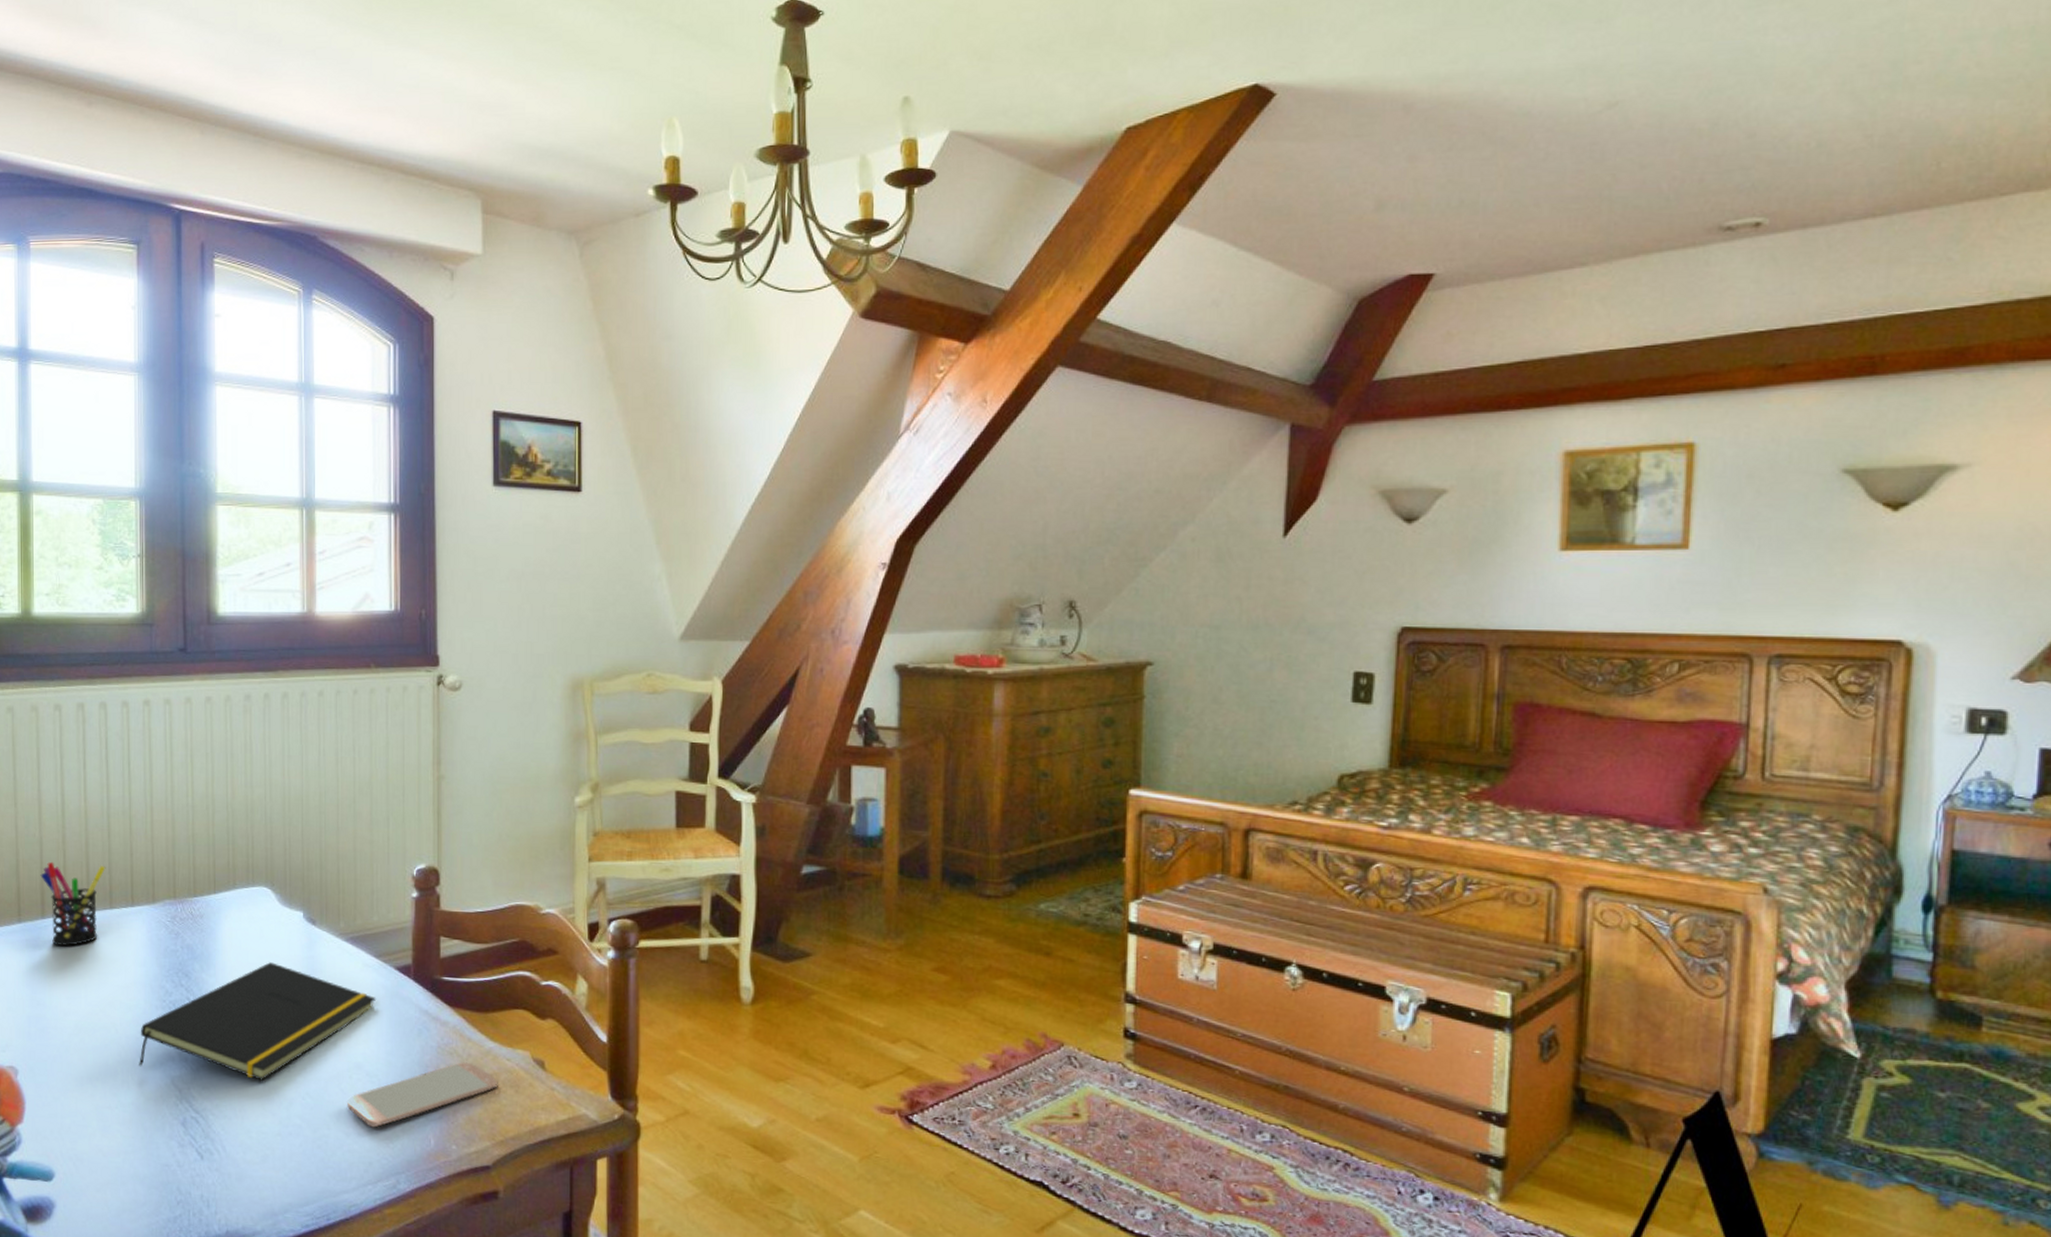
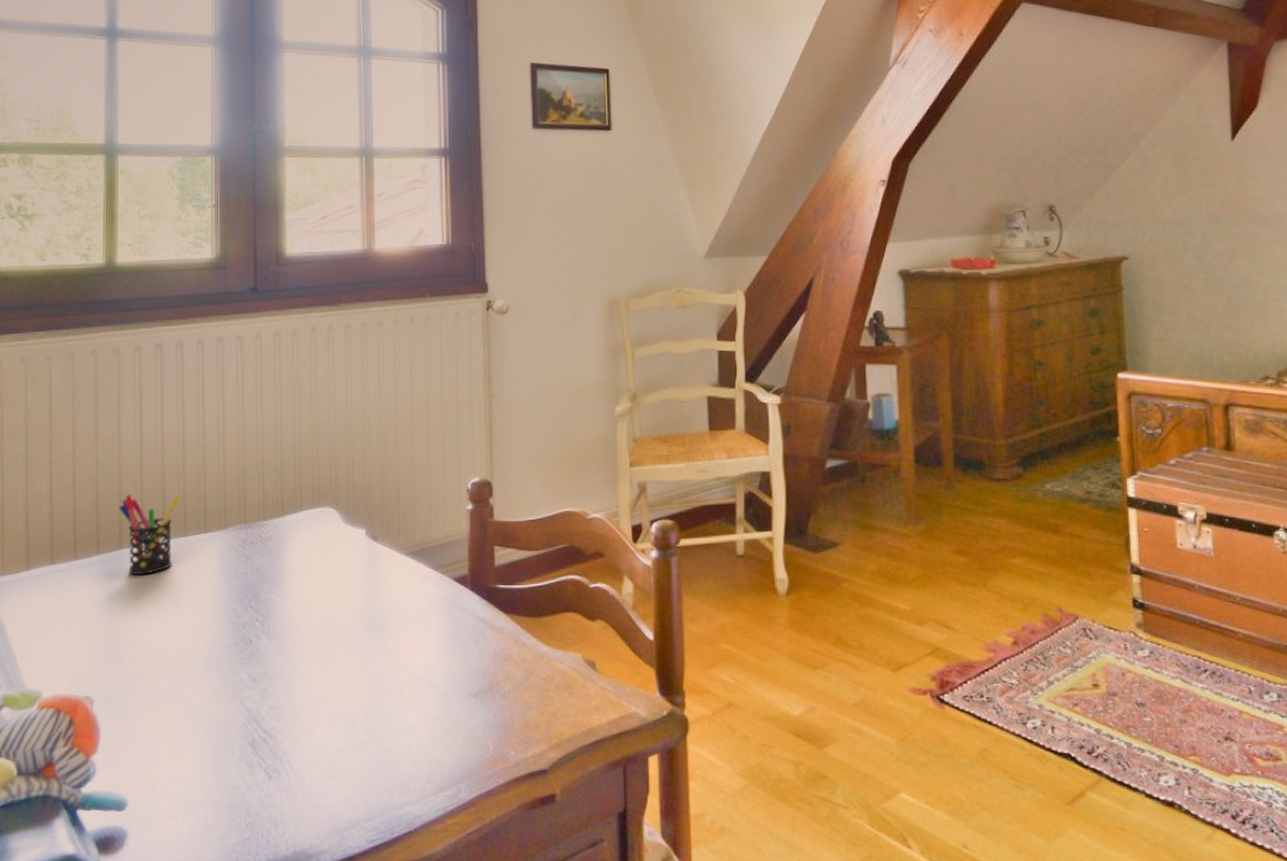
notepad: present [139,962,377,1081] -> none [210,580,436,697]
smartphone: present [347,1062,498,1128] -> none [410,667,552,738]

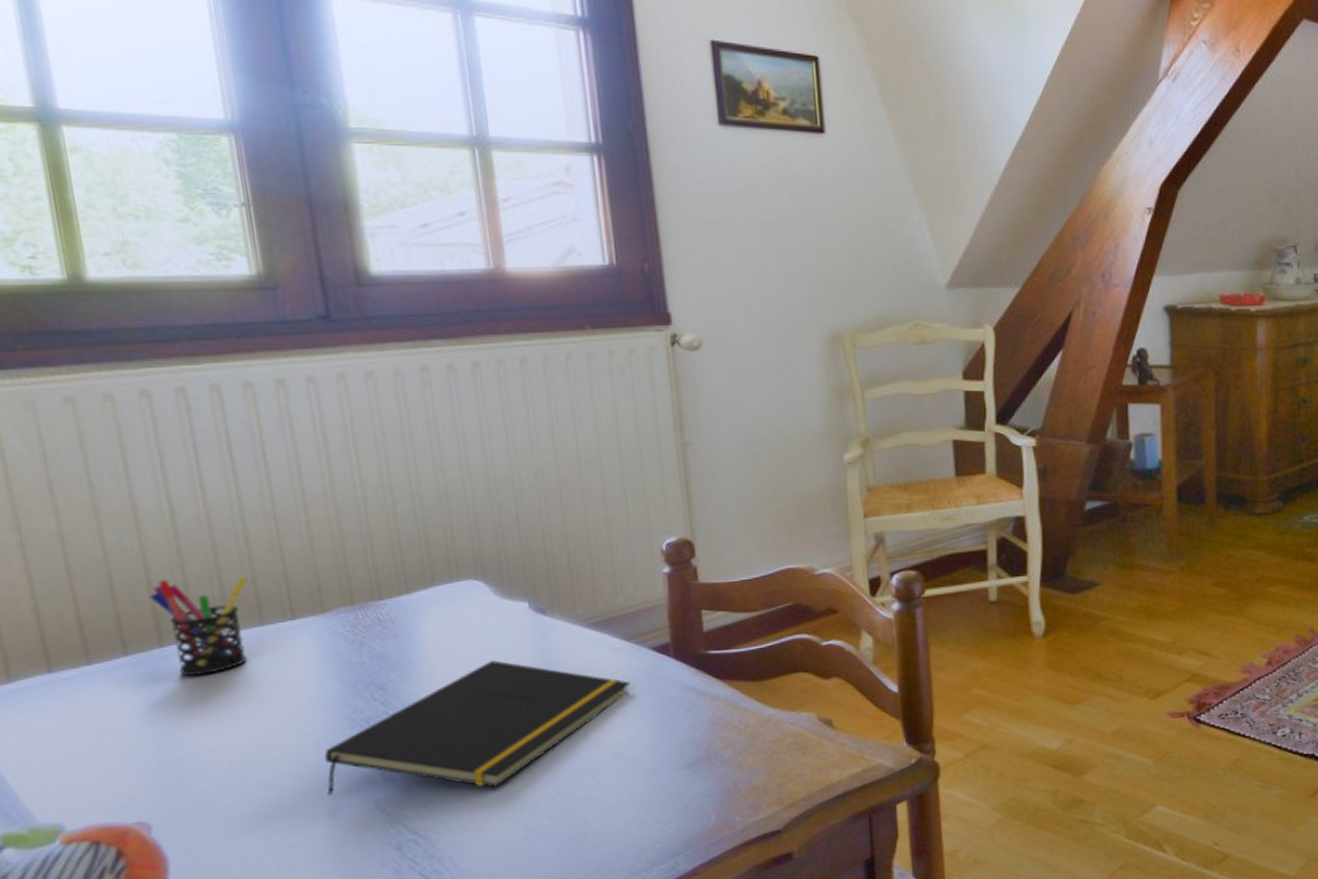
notepad: none [210,580,436,697] -> present [325,660,632,796]

